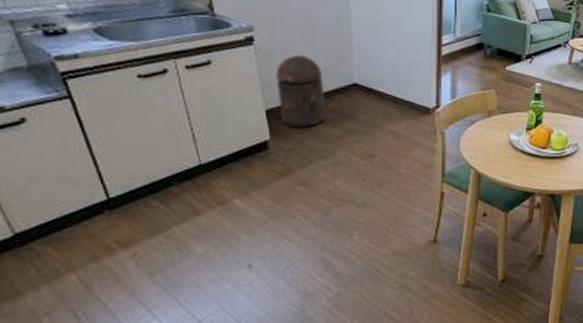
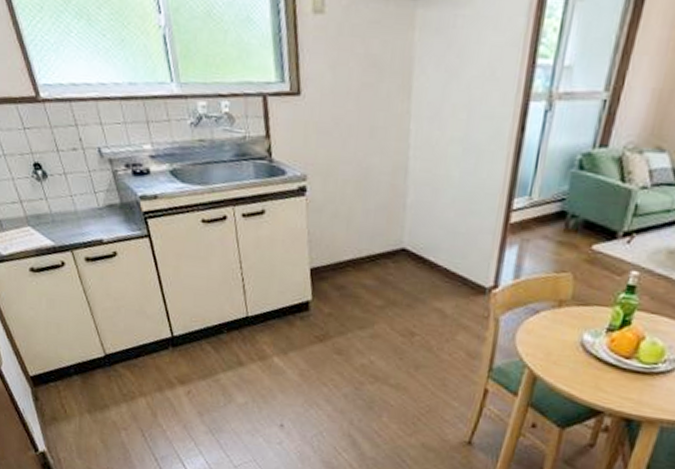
trash can: present [276,54,326,128] -> none [323,209,371,293]

